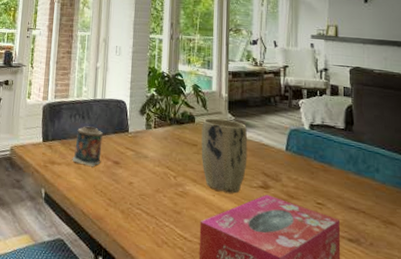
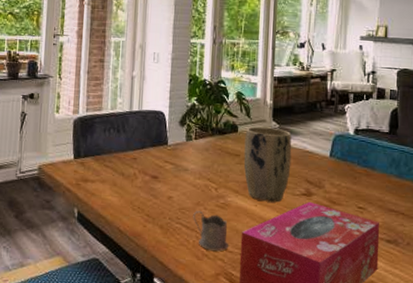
candle: present [72,126,103,166] -> none [106,140,140,182]
tea glass holder: none [153,198,187,239] -> present [193,211,228,251]

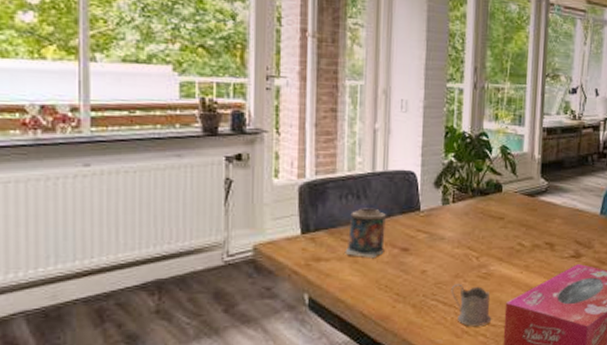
candle: none [106,140,140,182] -> present [345,208,386,257]
plant pot: present [243,126,292,203] -> none [508,185,561,268]

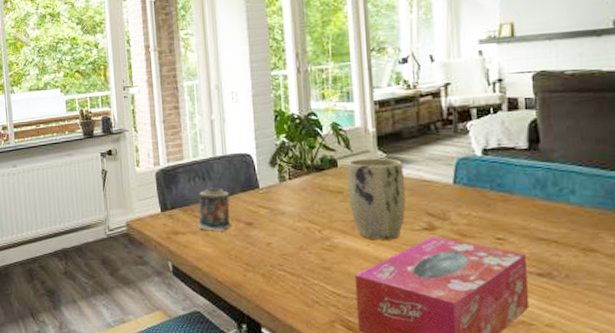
tea glass holder: present [451,284,491,326] -> none [297,256,341,296]
plant pot: none [508,185,561,268] -> present [346,158,406,240]

